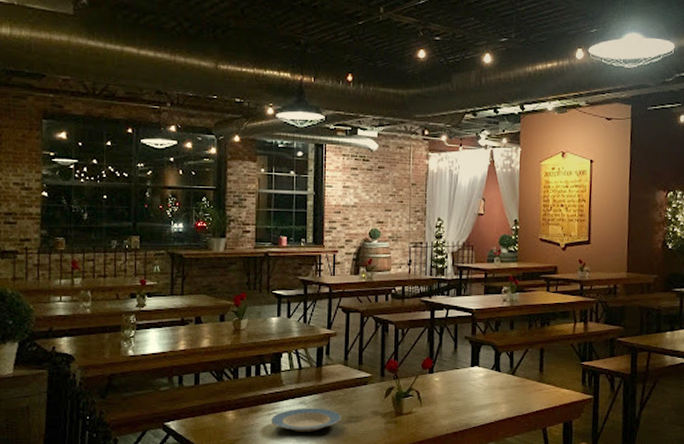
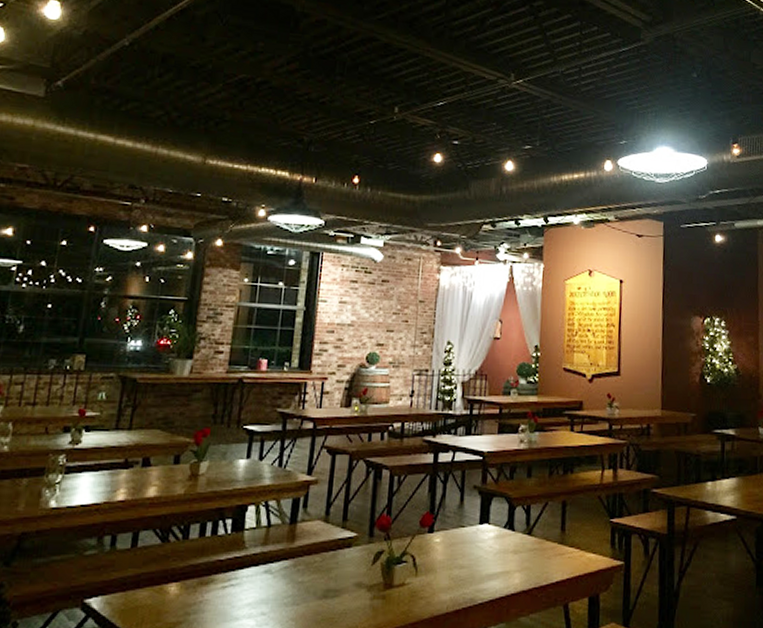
plate: present [270,408,341,432] -> none [224,578,316,611]

